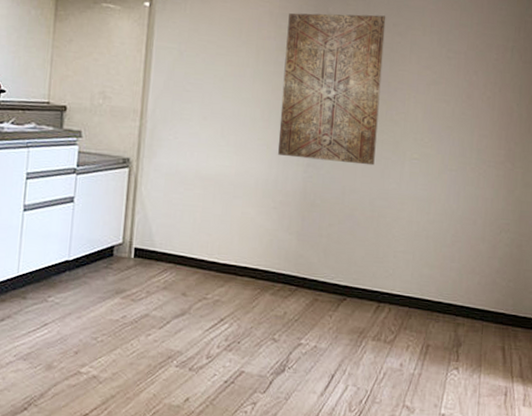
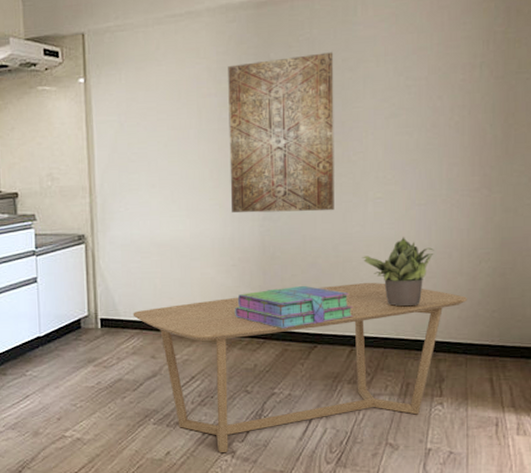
coffee table: none [168,239,488,403] -> present [133,283,468,452]
stack of books: none [270,235,383,278] -> present [235,285,353,328]
potted plant: none [395,199,461,267] -> present [362,237,434,306]

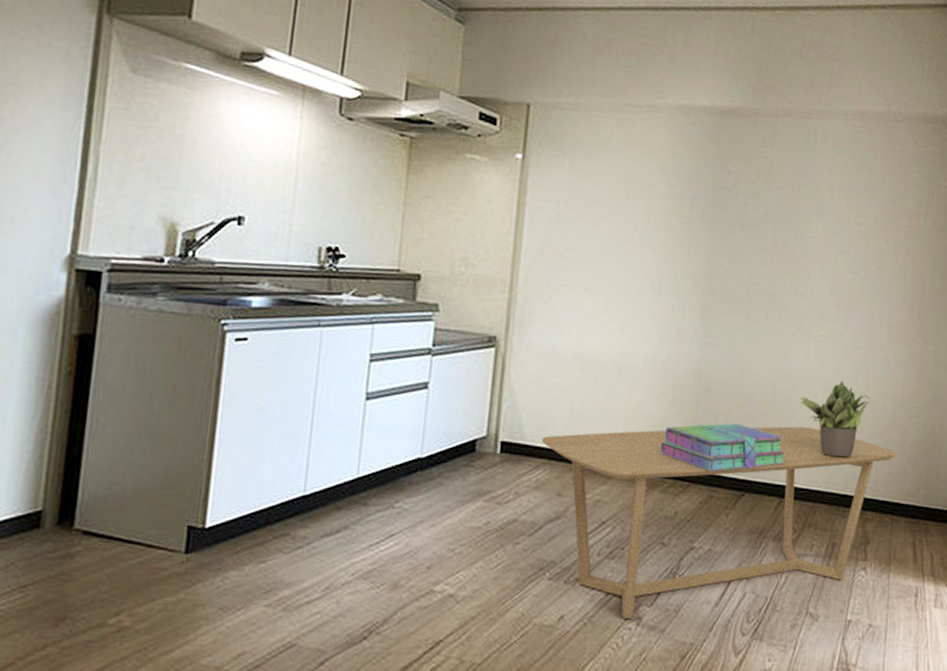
wall art: present [228,52,334,213] -> none [670,170,791,344]

